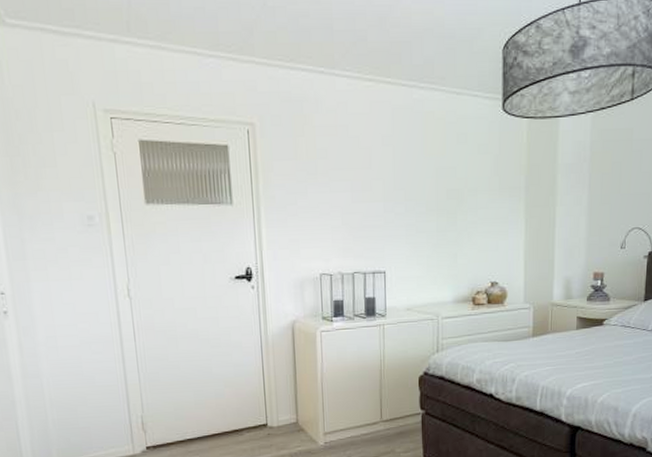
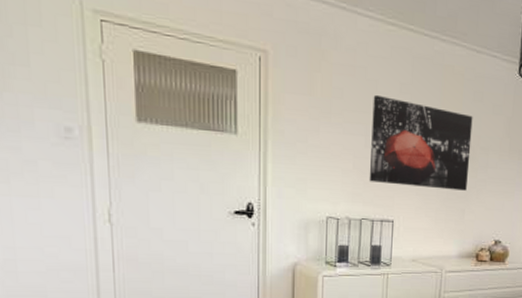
wall art: none [356,150,458,236] -> present [369,94,473,191]

